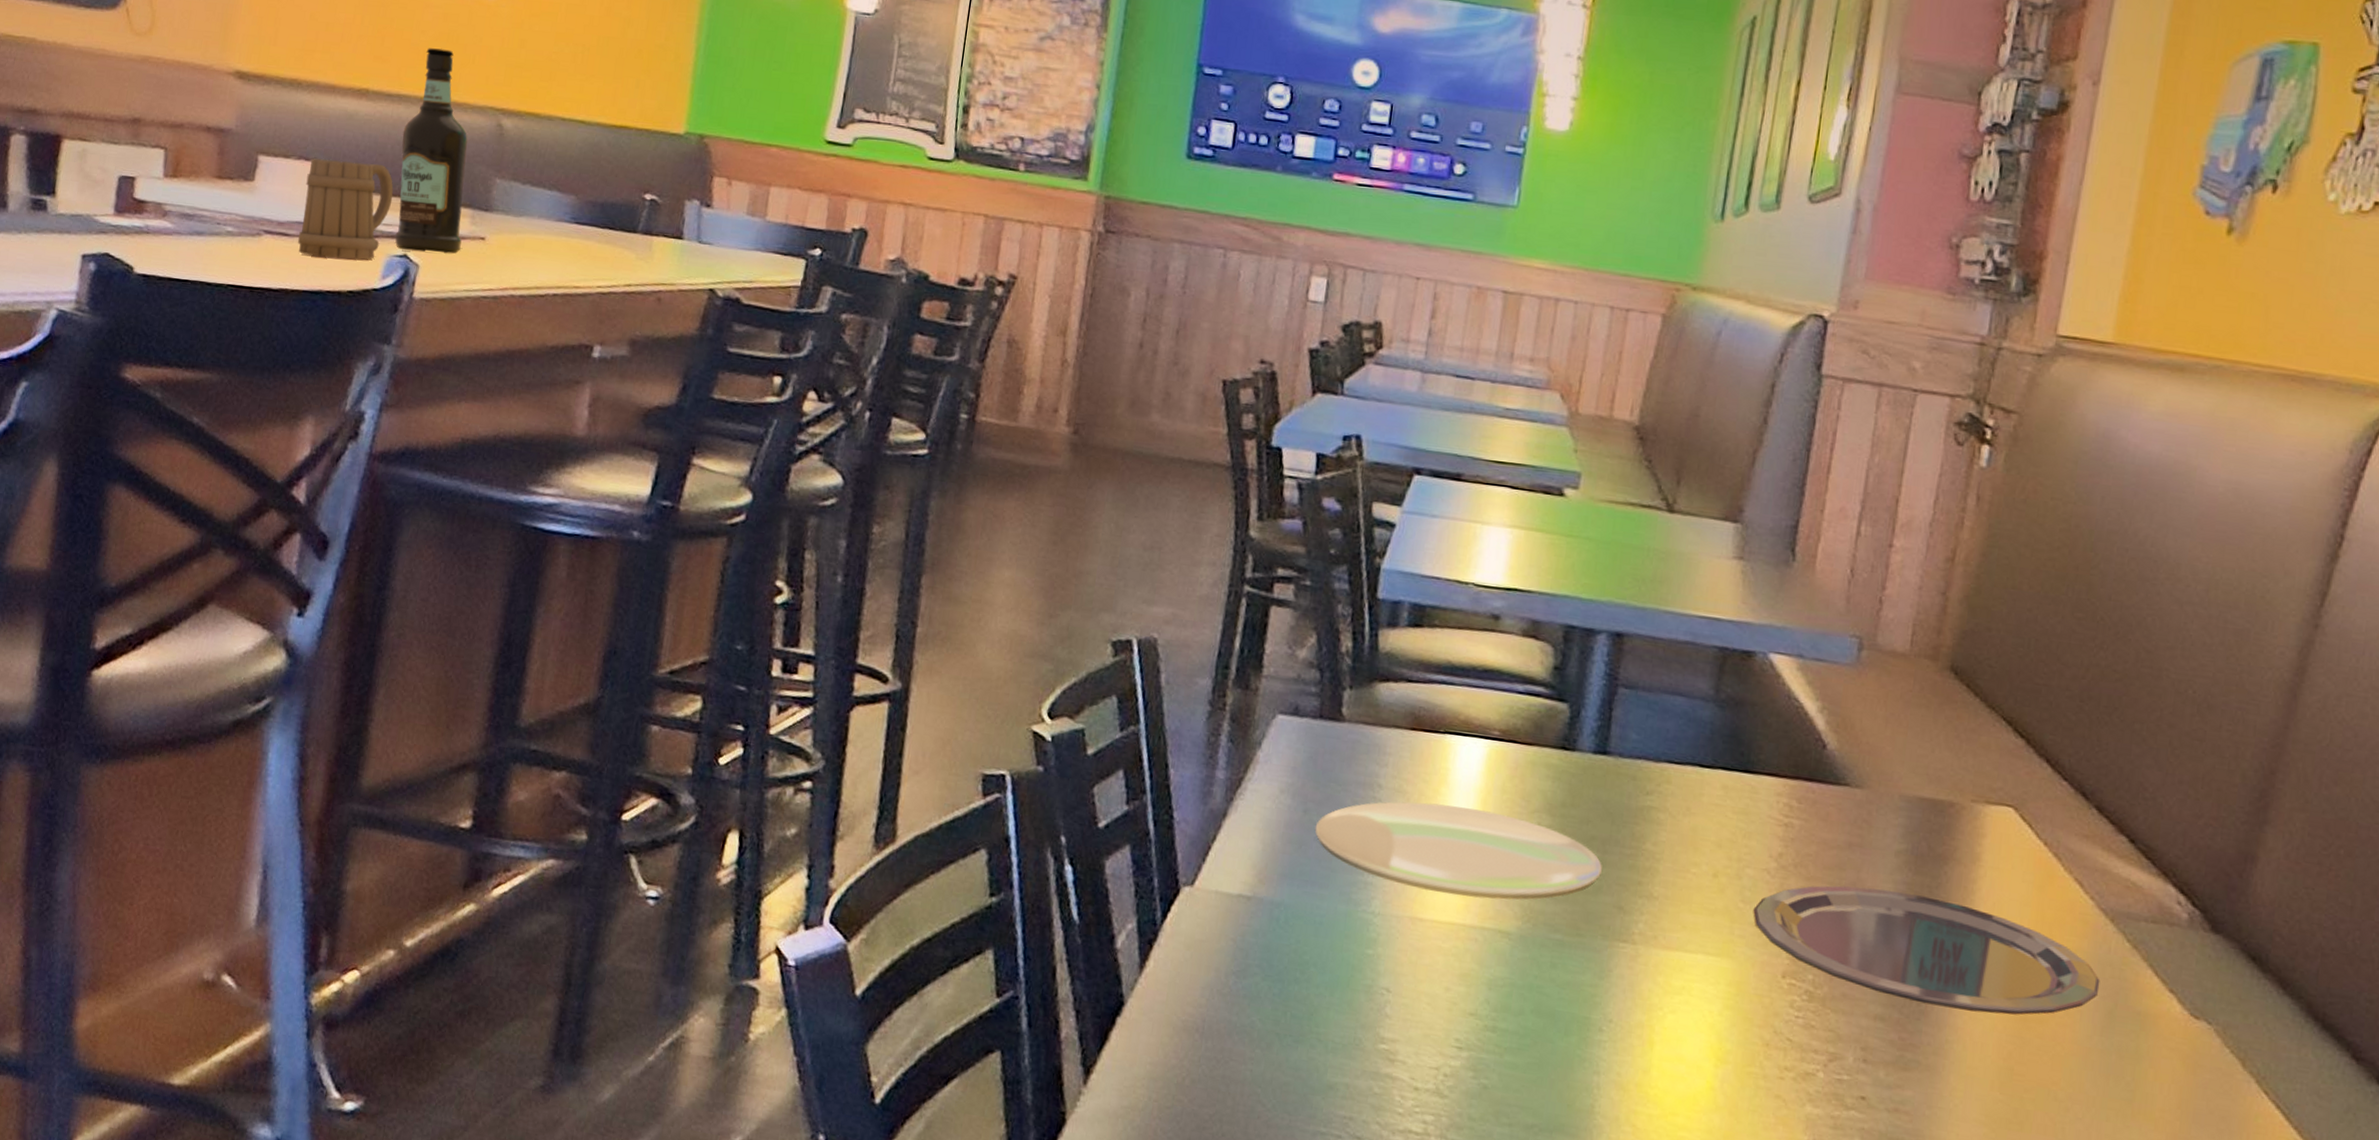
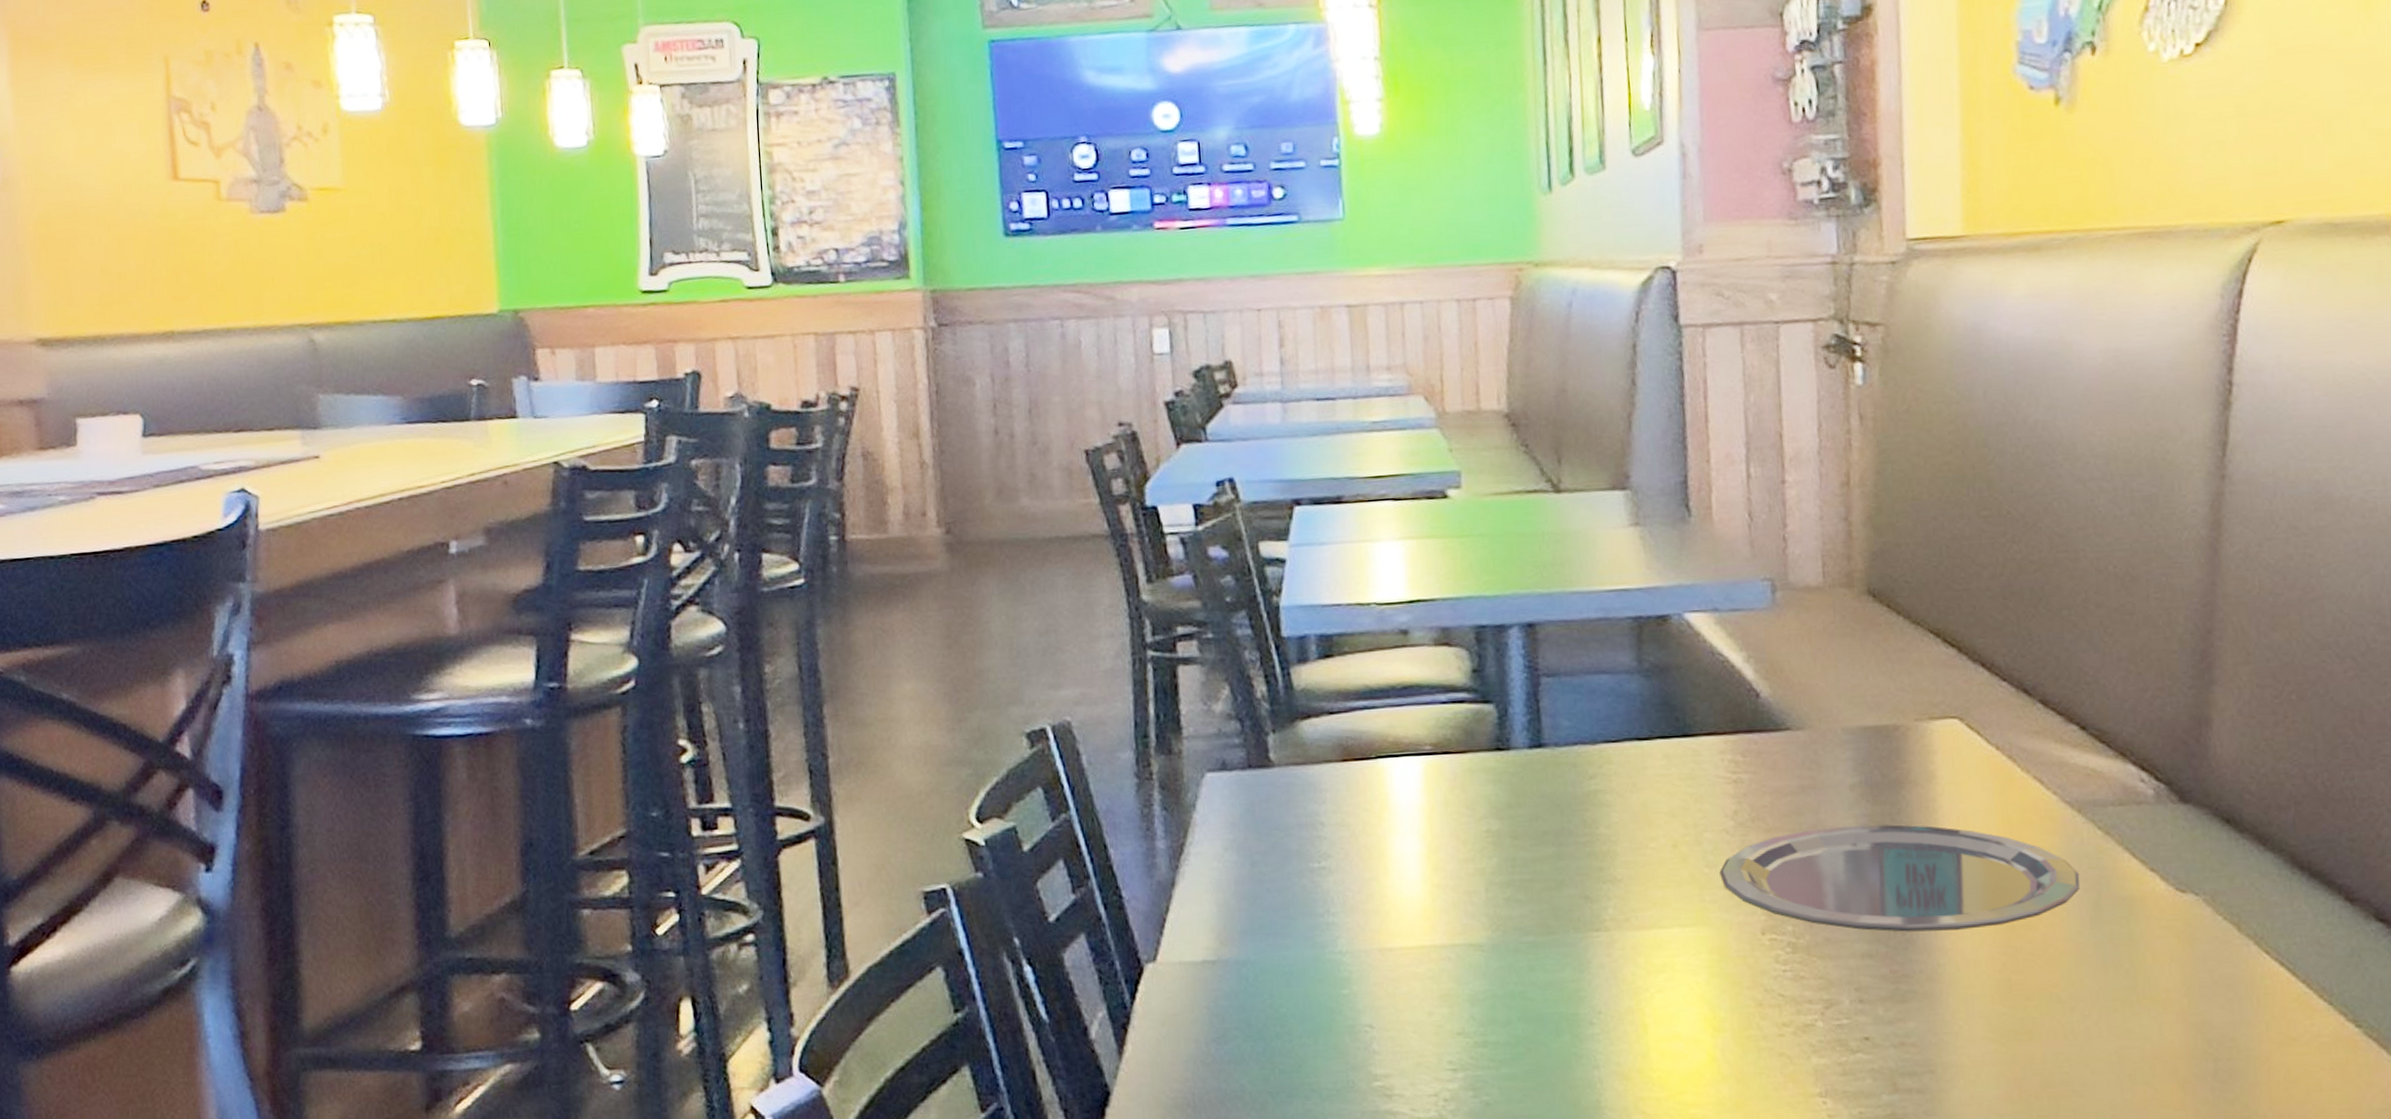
beer mug: present [298,158,394,260] -> none [129,403,219,509]
root beer: present [394,48,468,254] -> none [216,275,297,485]
plate: present [1315,801,1602,900] -> none [1265,827,1561,919]

